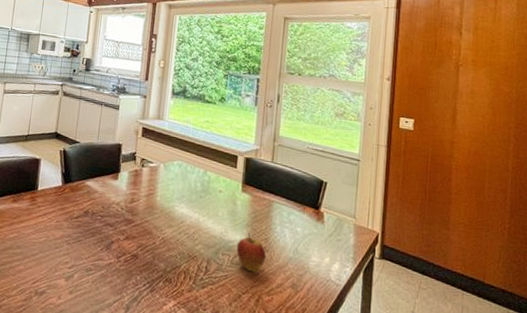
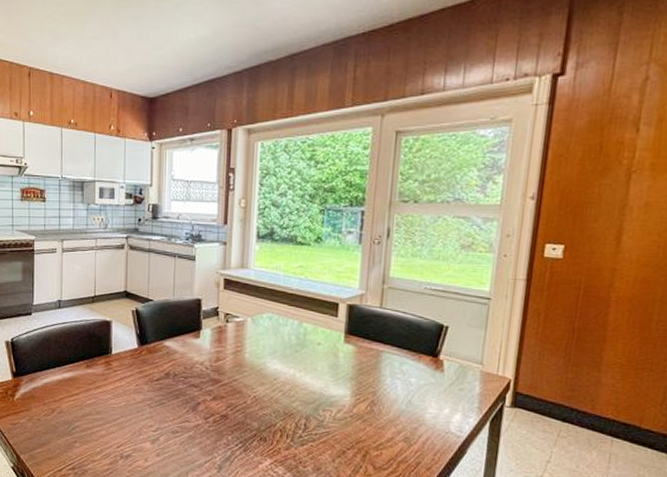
apple: present [236,233,266,273] -> none [339,386,374,427]

